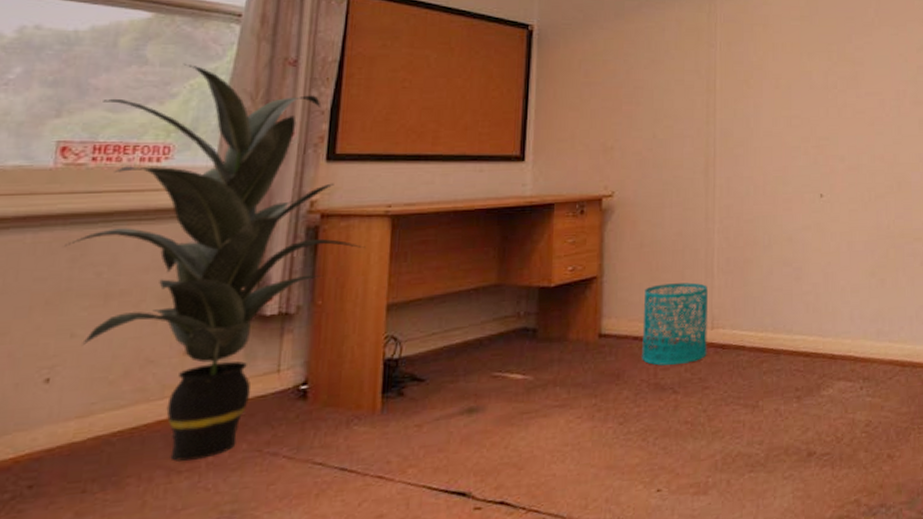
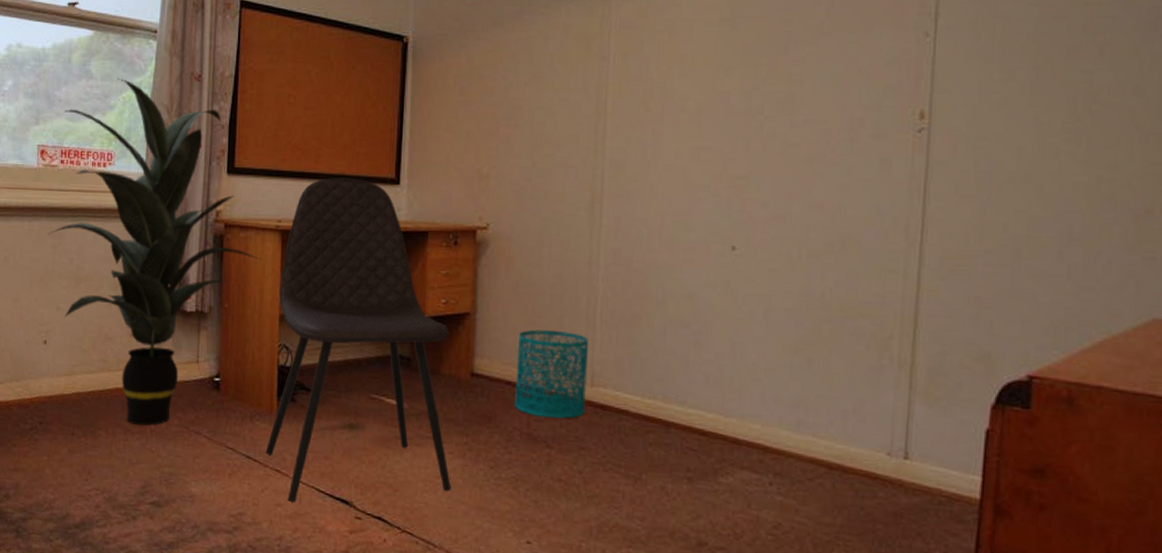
chair: none [364,158,580,509] -> present [265,178,451,502]

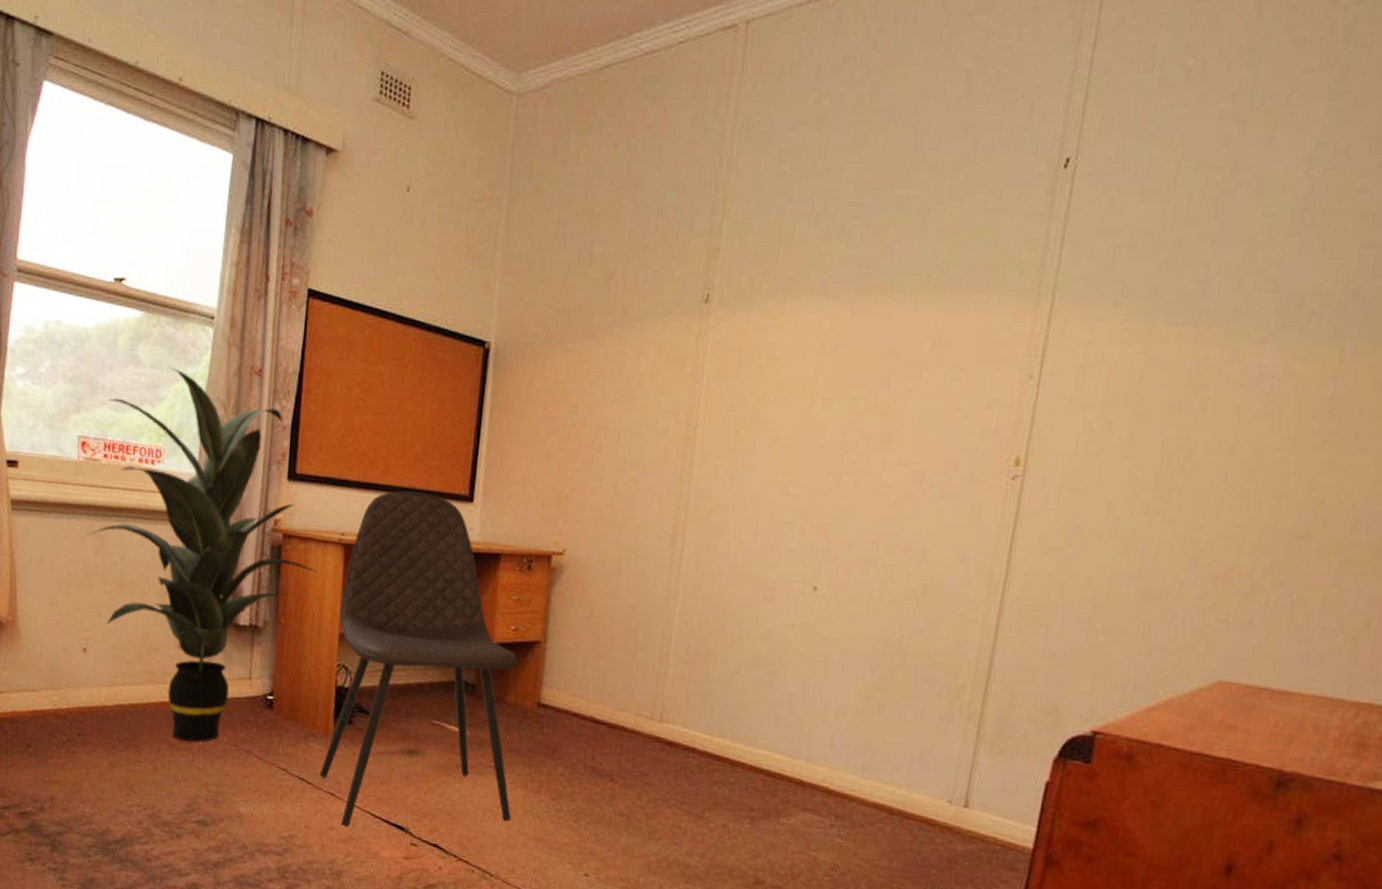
wastebasket: present [514,329,588,419] -> none [580,661,661,754]

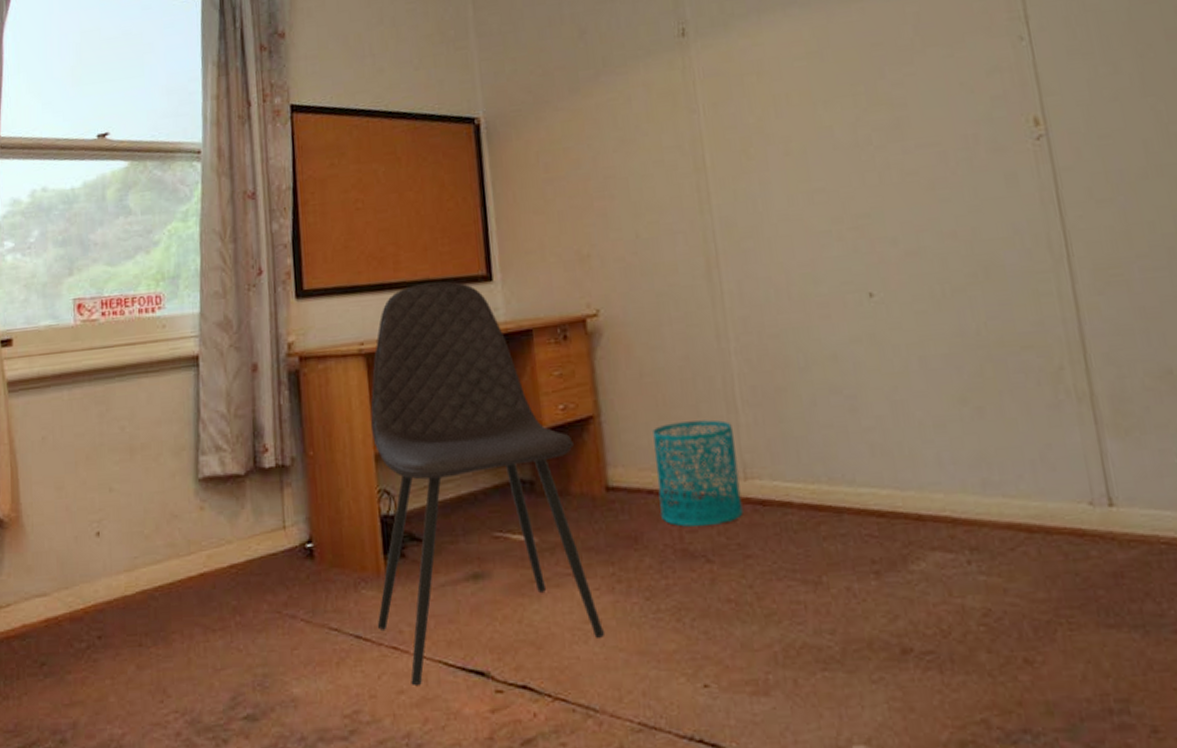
indoor plant: present [89,366,321,743] -> none [93,209,345,619]
wastebasket: none [580,661,661,754] -> present [653,419,743,527]

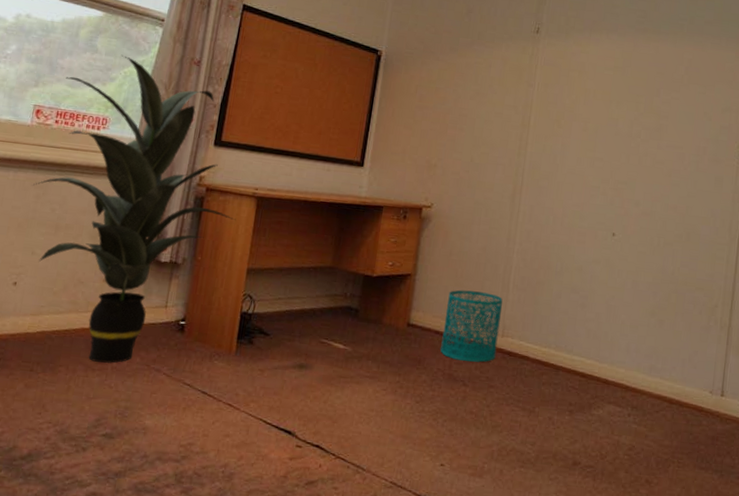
indoor plant: none [93,209,345,619] -> present [33,54,236,363]
chair: present [370,281,604,685] -> none [220,156,393,433]

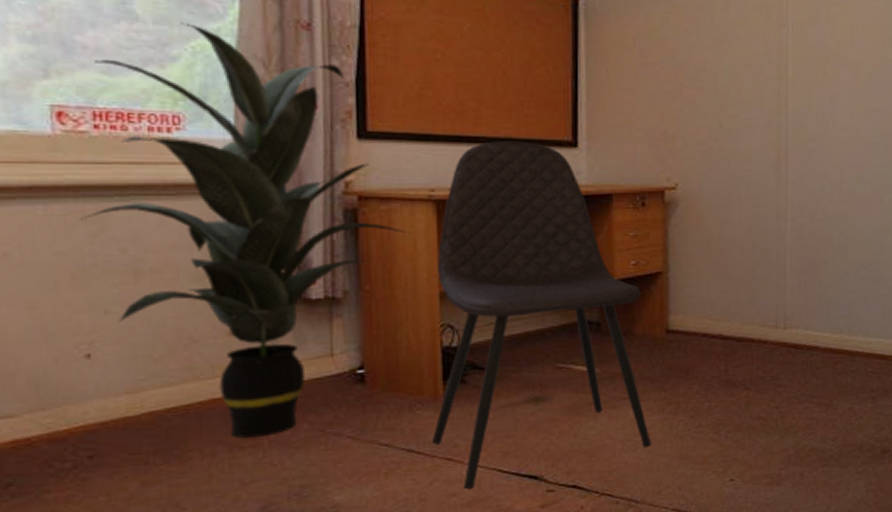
chair: none [220,156,393,433] -> present [431,141,651,489]
wastebasket: present [440,289,503,362] -> none [712,281,780,363]

